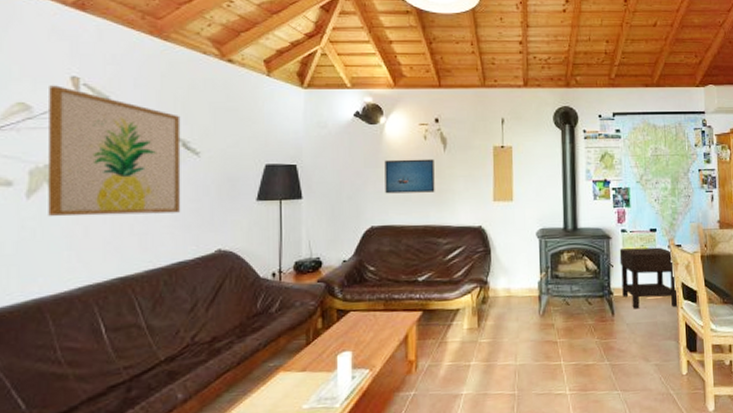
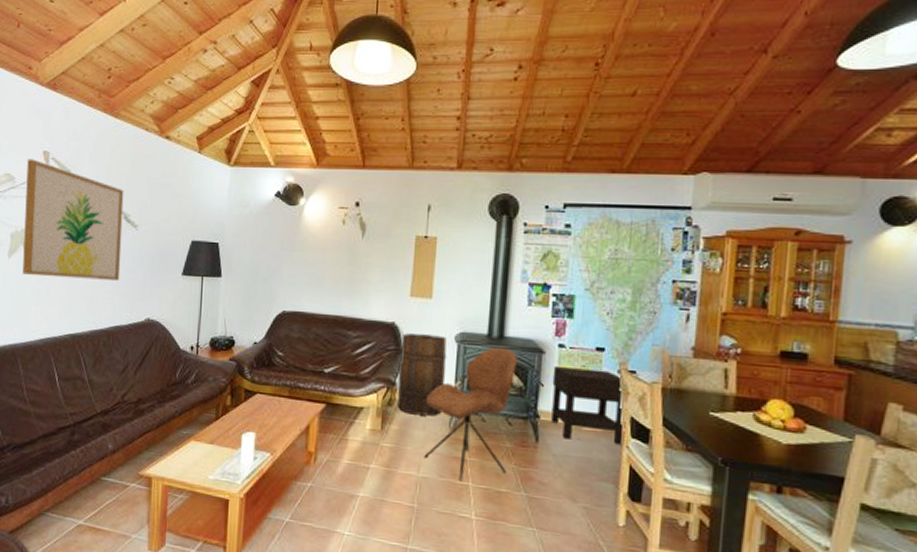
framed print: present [384,159,435,194] -> none [299,243,351,281]
wooden barrel: none [489,233,532,308] -> present [397,333,447,416]
chair: none [516,238,592,363] -> present [424,347,518,482]

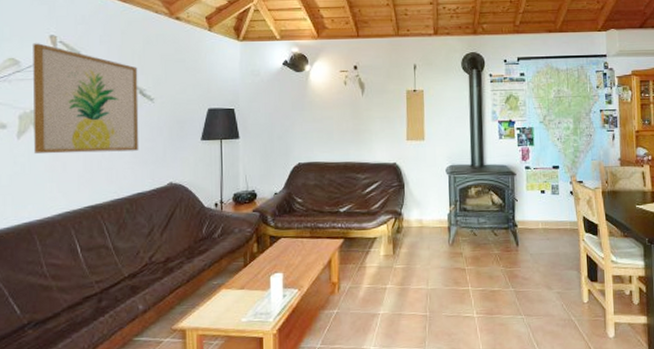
wooden barrel: present [397,333,447,416] -> none [403,170,442,238]
chair: present [424,347,518,482] -> none [427,174,497,288]
nightstand: present [551,365,626,446] -> none [523,183,581,241]

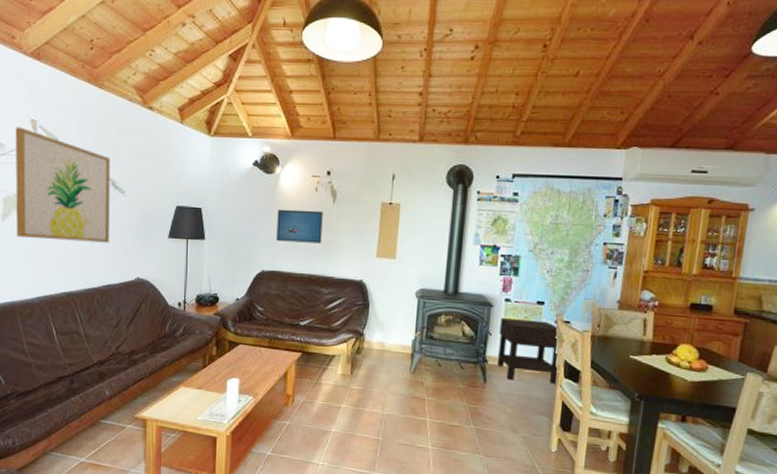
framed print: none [310,102,354,134] -> present [276,209,323,244]
nightstand: none [523,183,581,241] -> present [497,317,560,385]

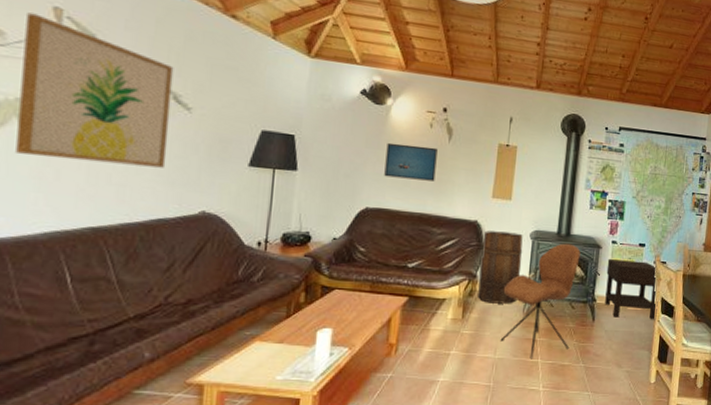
wooden barrel: none [365,290,409,362] -> present [478,231,523,304]
chair: none [388,301,470,418] -> present [500,243,581,360]

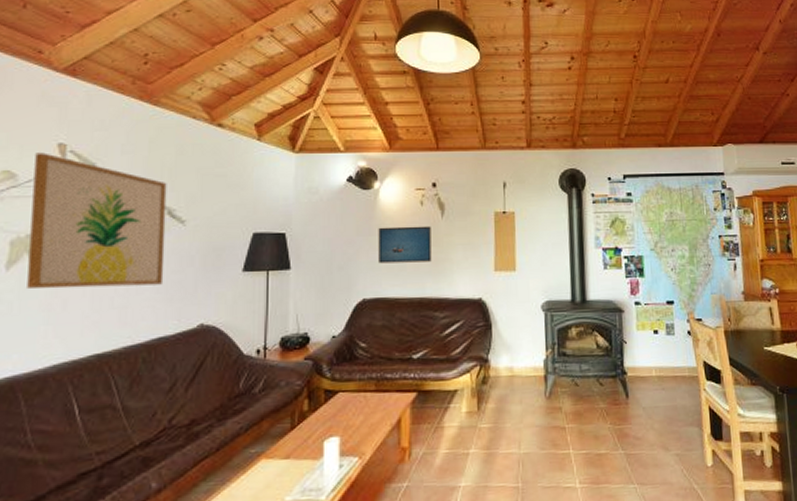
wooden barrel: present [478,231,523,304] -> none [489,306,537,390]
chair: present [500,243,581,360] -> none [519,311,604,451]
nightstand: present [605,258,658,320] -> none [633,321,702,391]

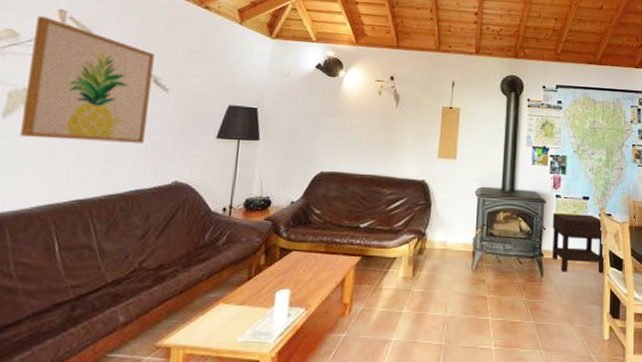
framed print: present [378,225,432,264] -> none [337,110,386,145]
nightstand: none [633,321,702,391] -> present [552,212,606,274]

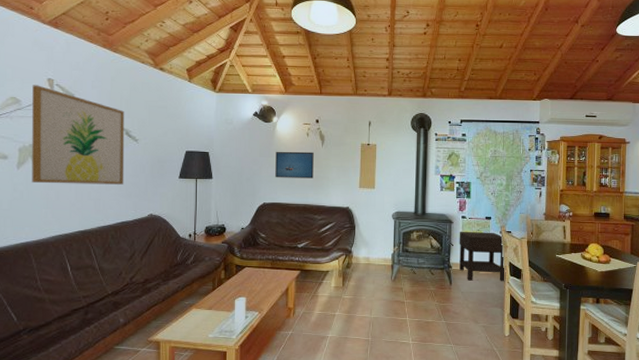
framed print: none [337,110,386,145] -> present [275,151,314,178]

